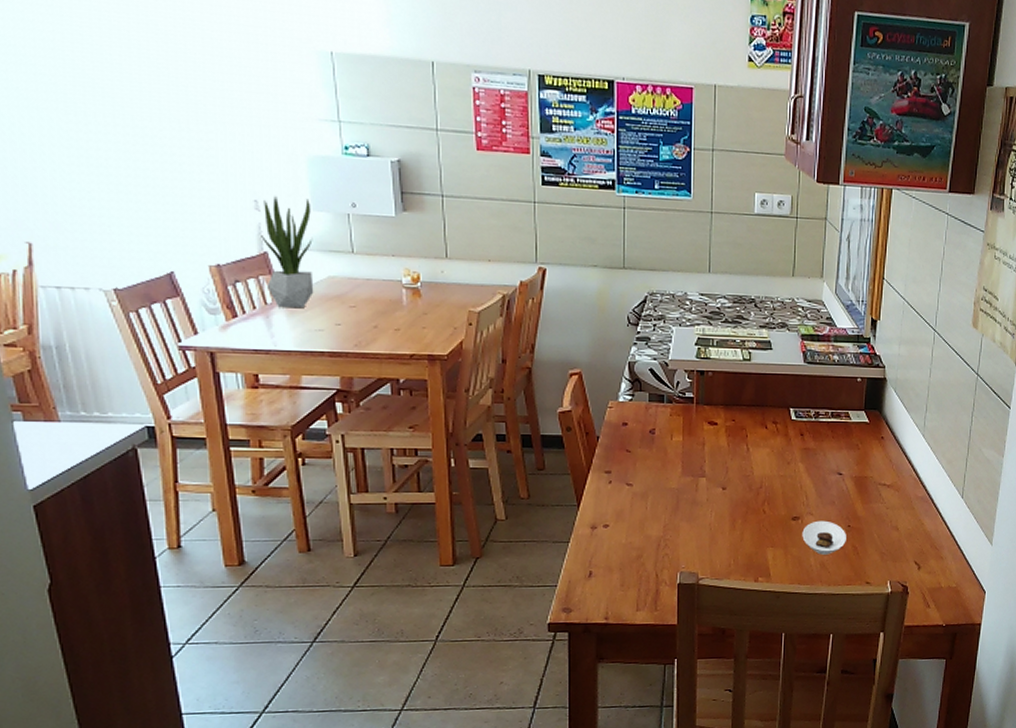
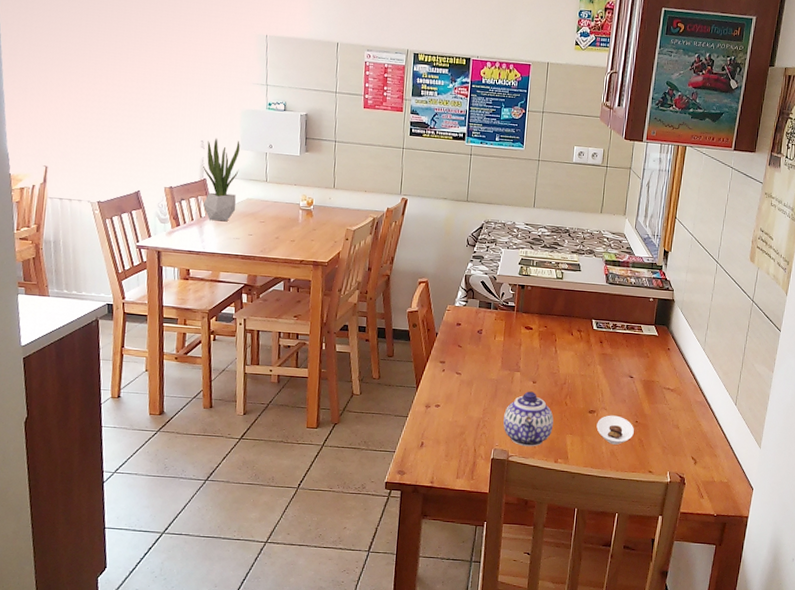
teapot: none [689,500,750,566] -> present [503,391,554,447]

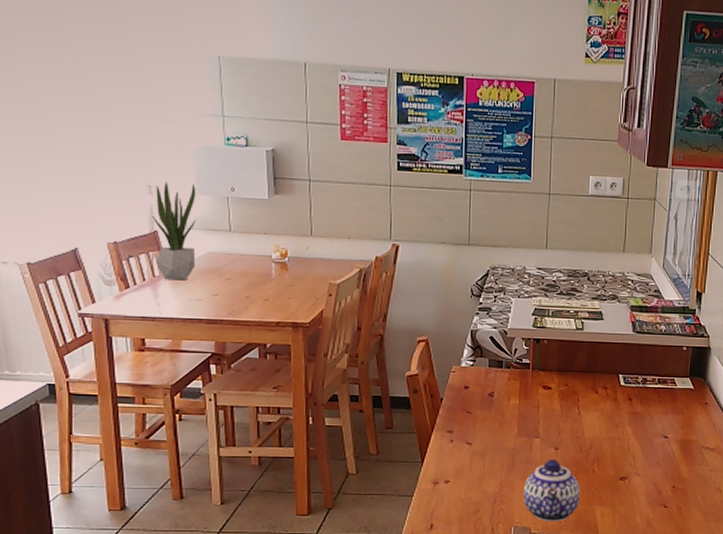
saucer: present [596,415,634,445] -> none [629,481,671,514]

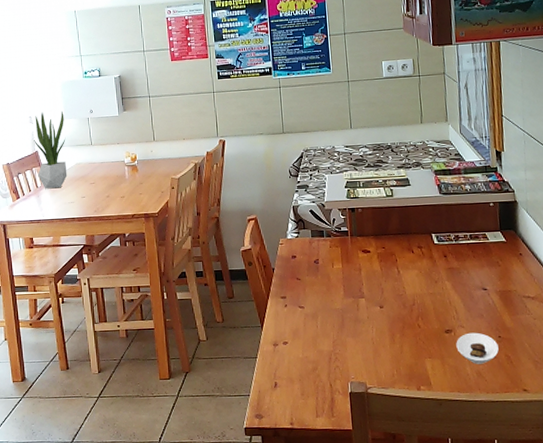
teapot: present [523,459,580,522] -> none [355,317,409,376]
saucer: none [629,481,671,514] -> present [456,332,499,364]

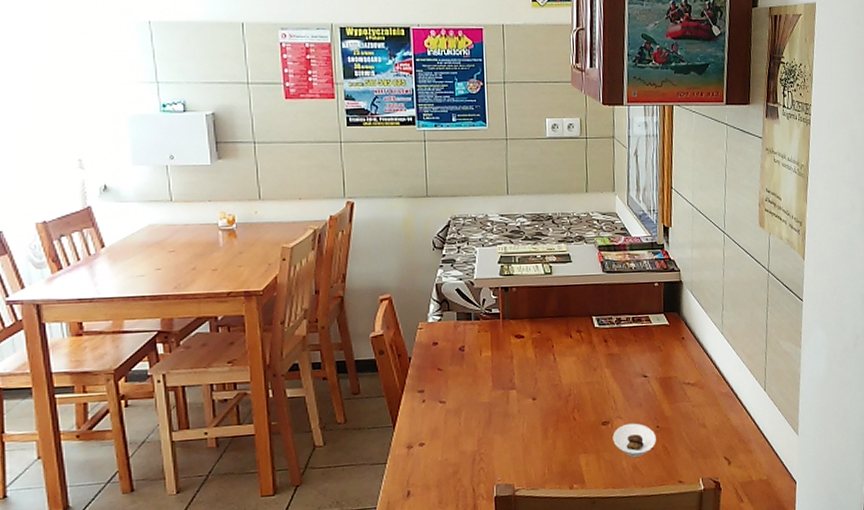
potted plant: present [34,111,67,189] -> none [85,154,135,258]

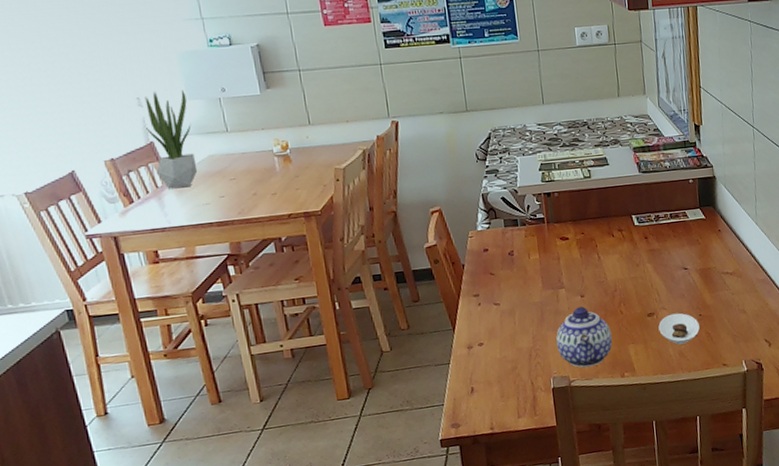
potted plant: none [85,154,135,258] -> present [145,90,198,189]
teapot: none [503,410,563,477] -> present [556,306,612,368]

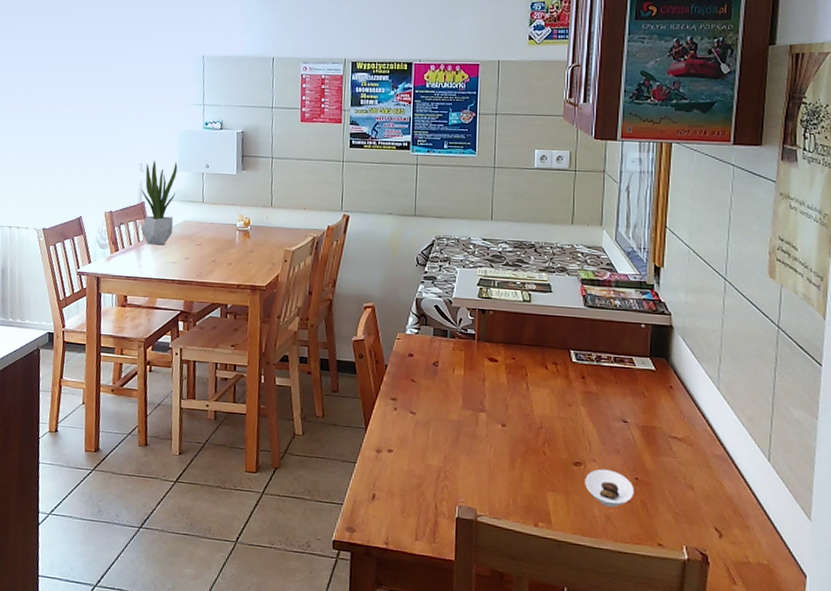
teapot: present [556,306,612,368] -> none [468,436,530,506]

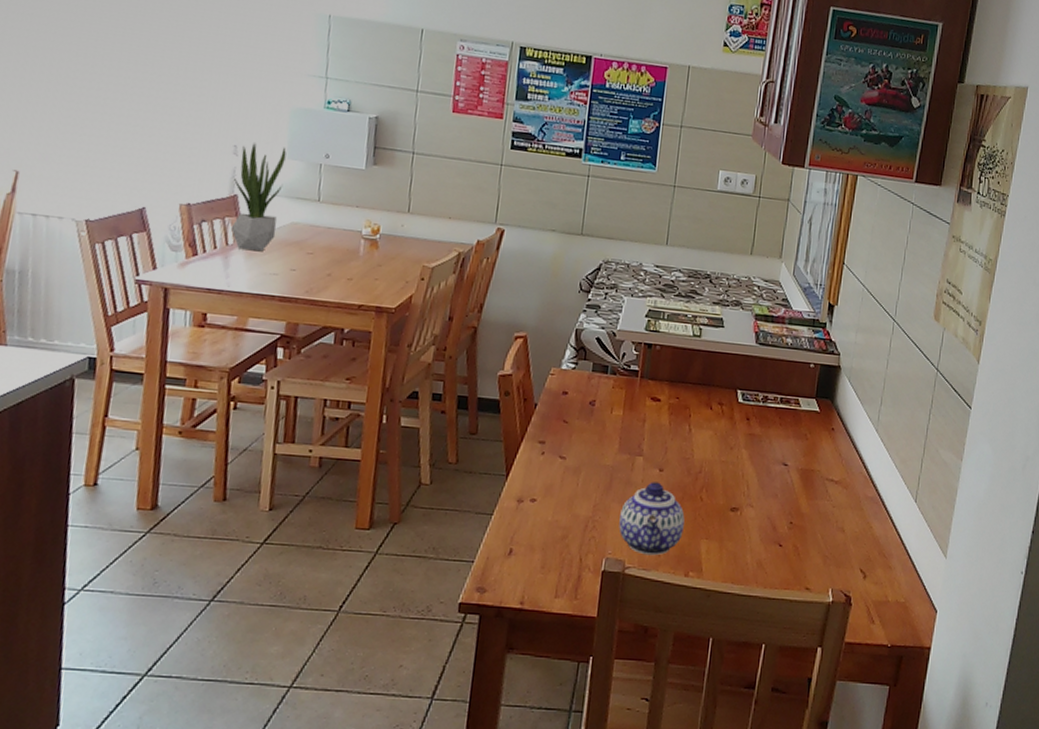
teapot: none [468,436,530,506] -> present [619,482,685,556]
saucer: present [585,469,634,507] -> none [740,514,788,553]

